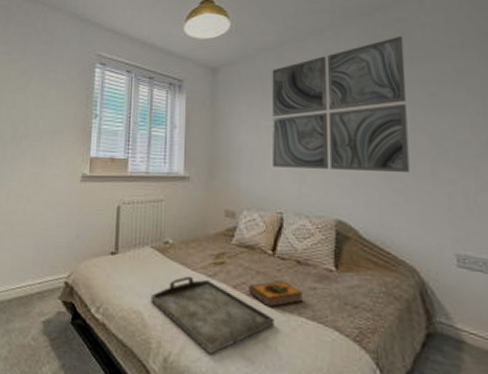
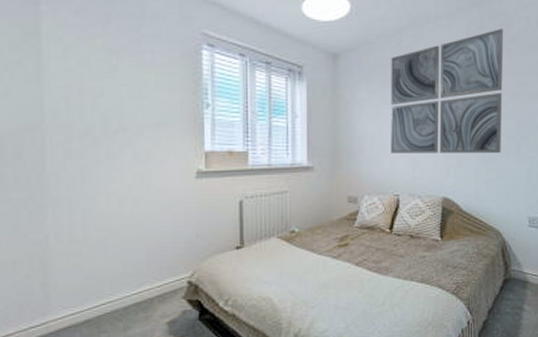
serving tray: present [151,276,275,355] -> none [280,260,391,324]
hardback book: present [249,281,304,308] -> none [369,254,415,277]

